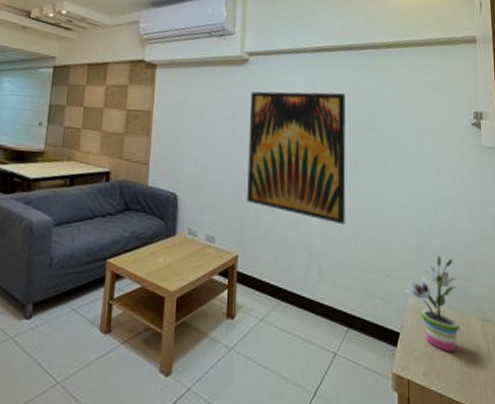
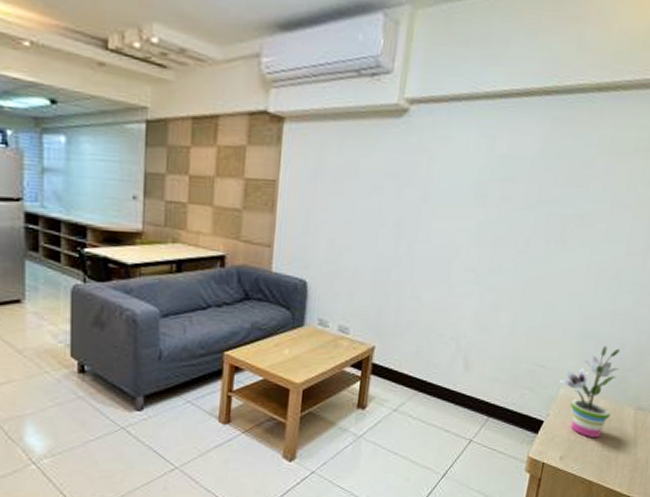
wall art: present [247,91,346,225] -> none [390,153,531,314]

